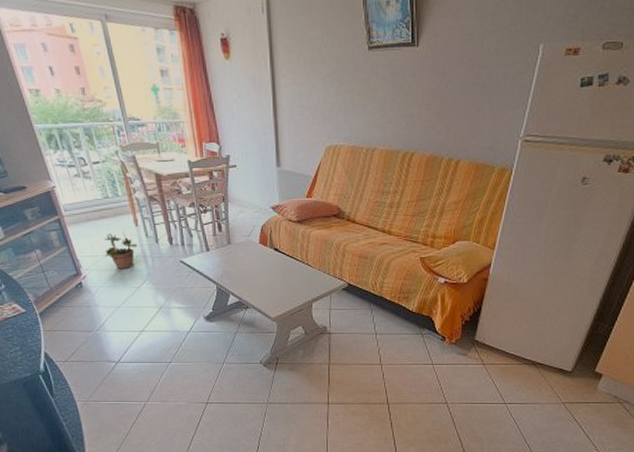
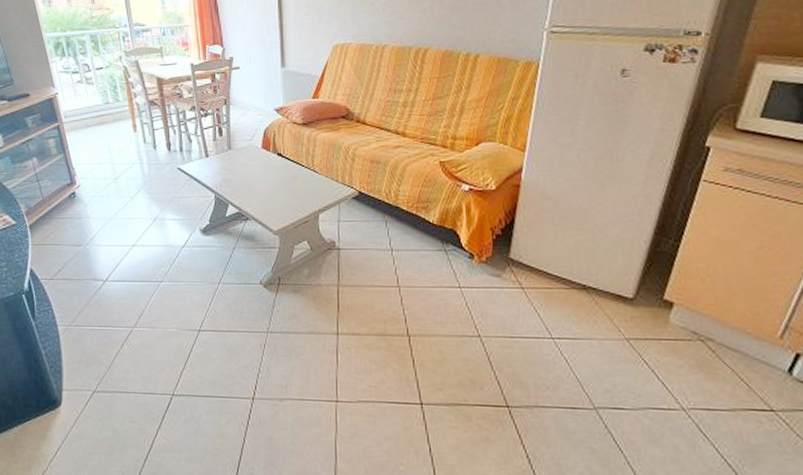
potted plant: present [104,230,138,270] -> none [101,136,135,178]

